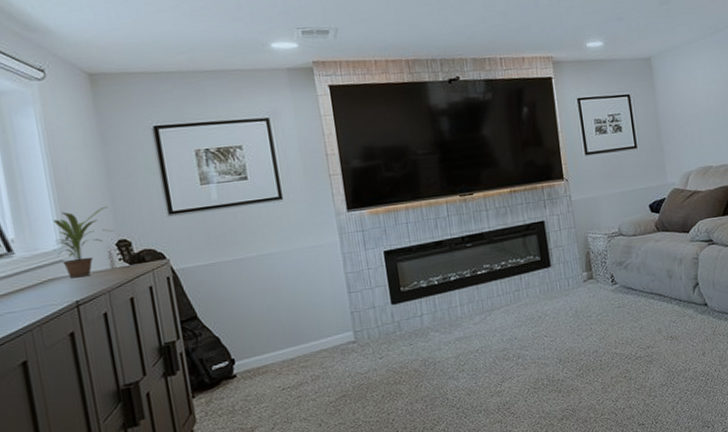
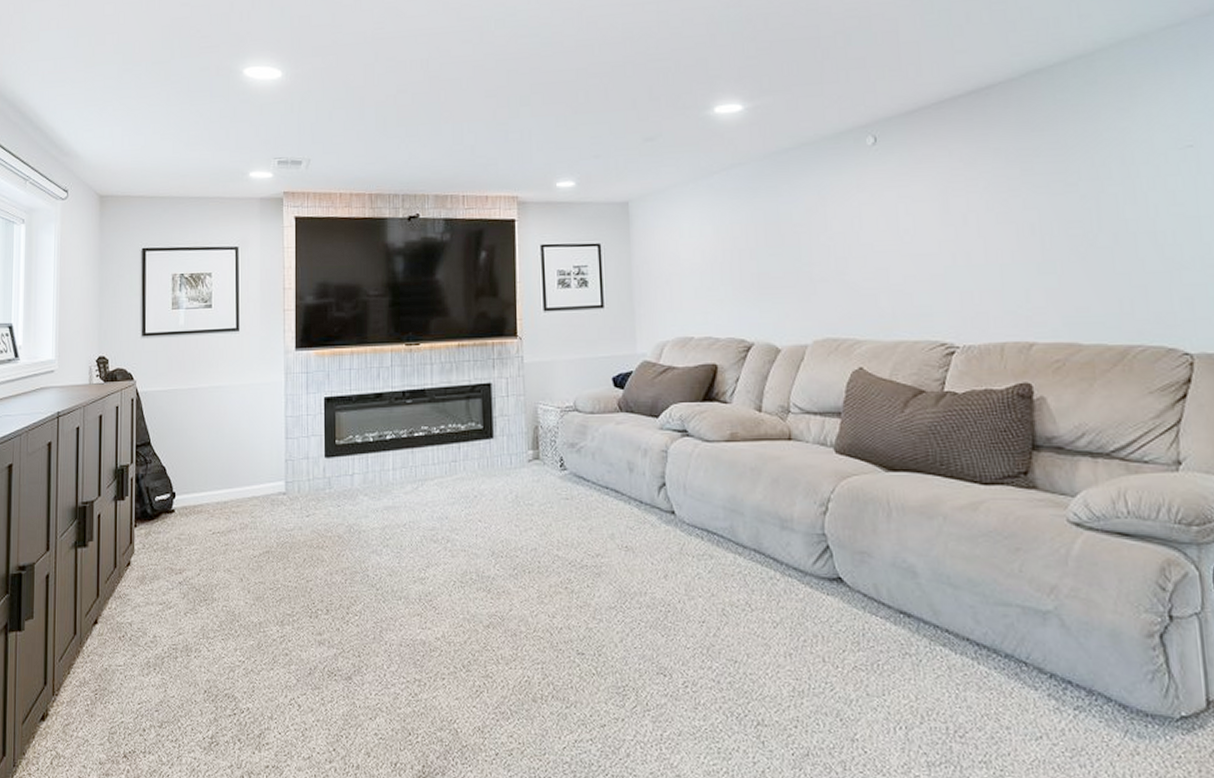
potted plant: present [53,205,114,279] -> none [48,322,96,389]

